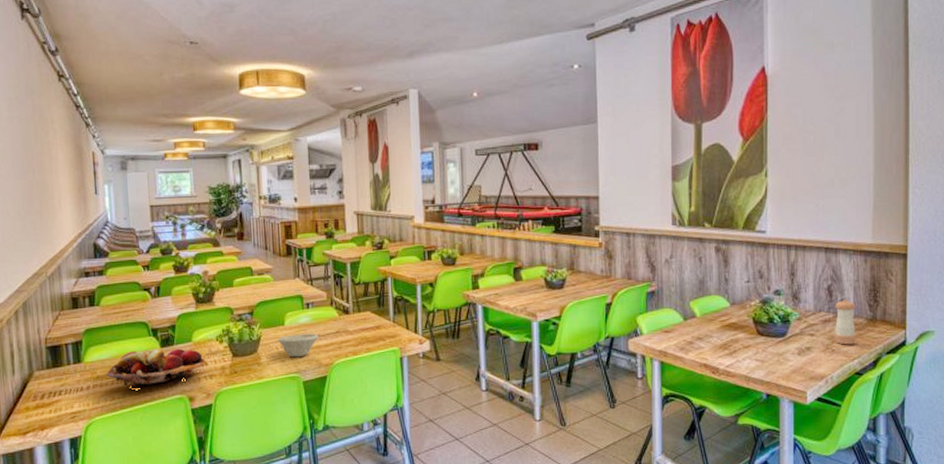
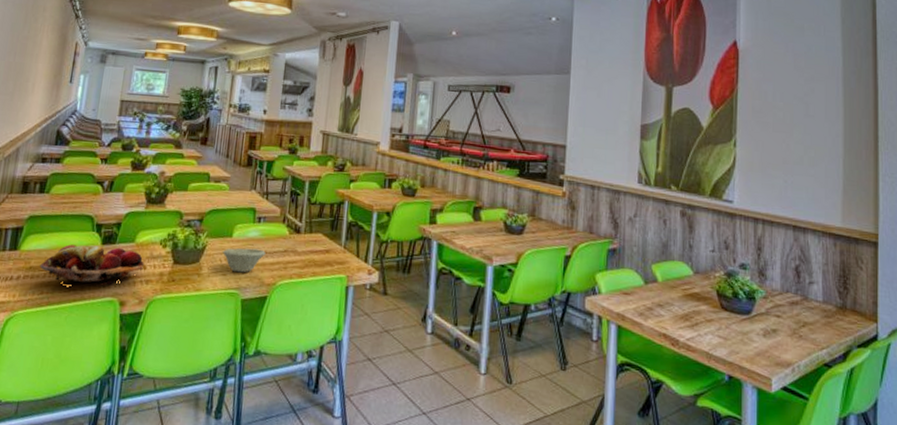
pepper shaker: present [834,299,856,345] -> none [801,282,825,333]

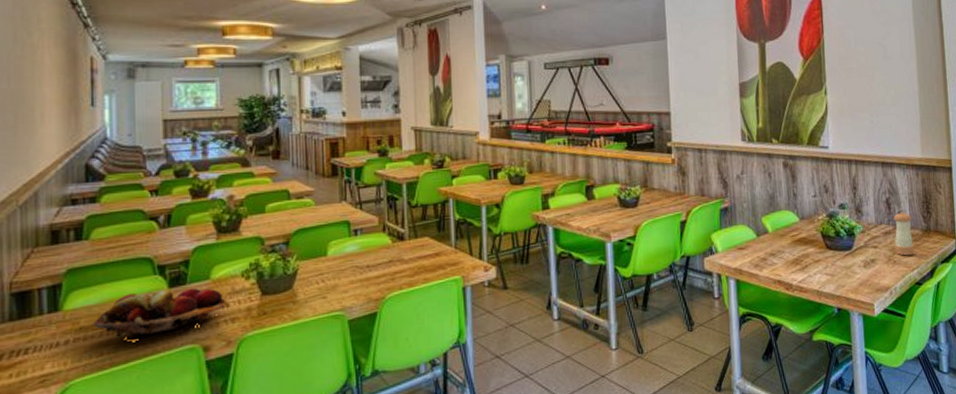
bowl: present [223,248,266,273] -> none [318,264,368,293]
pepper shaker: none [801,282,825,333] -> present [894,211,914,256]

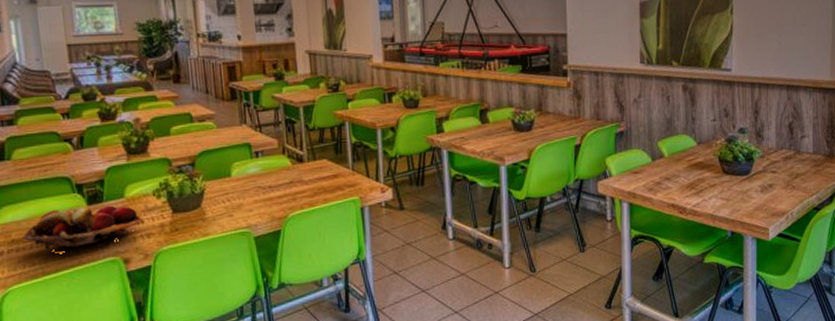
pepper shaker: present [894,211,914,256] -> none [794,136,815,181]

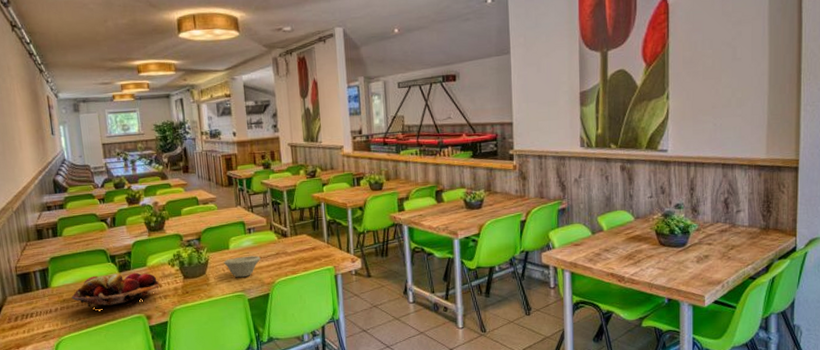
bowl: none [224,184,271,212] -> present [224,255,261,278]

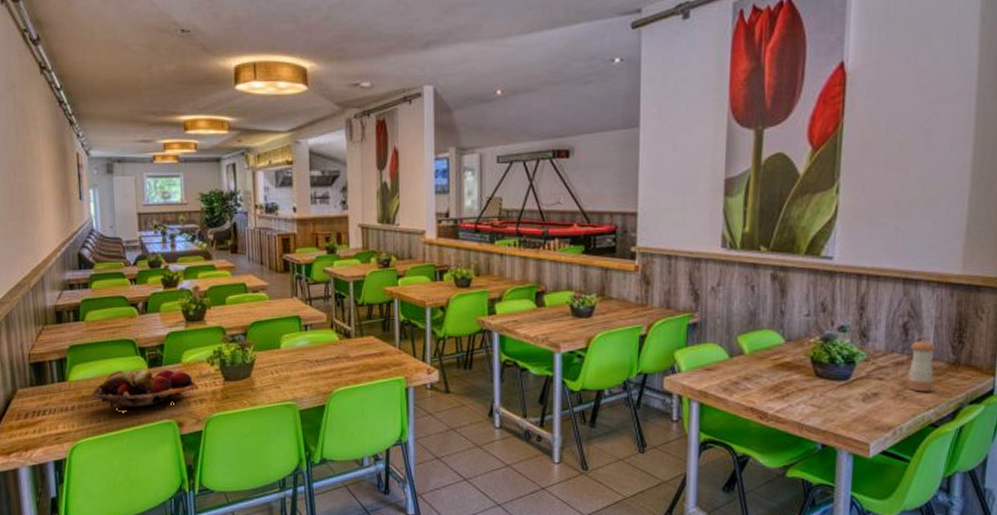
bowl: present [224,255,261,278] -> none [273,358,317,384]
pepper shaker: none [730,211,750,252] -> present [906,339,936,392]

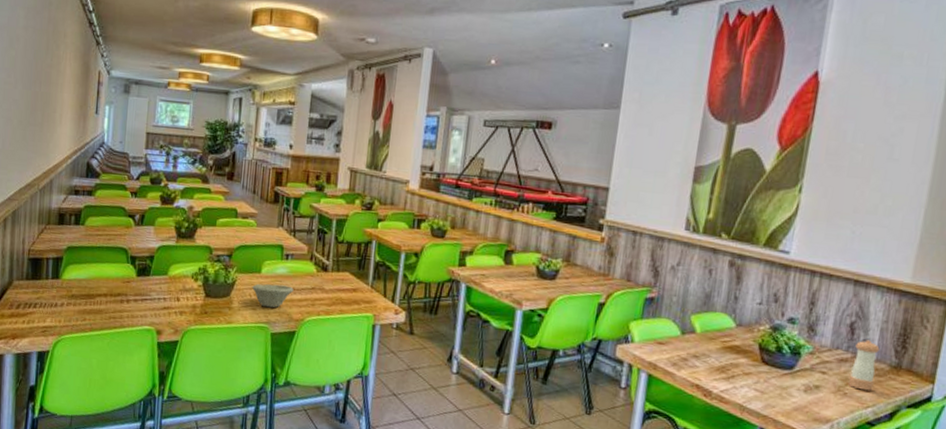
fruit basket: present [91,369,196,409] -> none [81,275,178,315]
bowl: none [273,358,317,384] -> present [252,283,294,308]

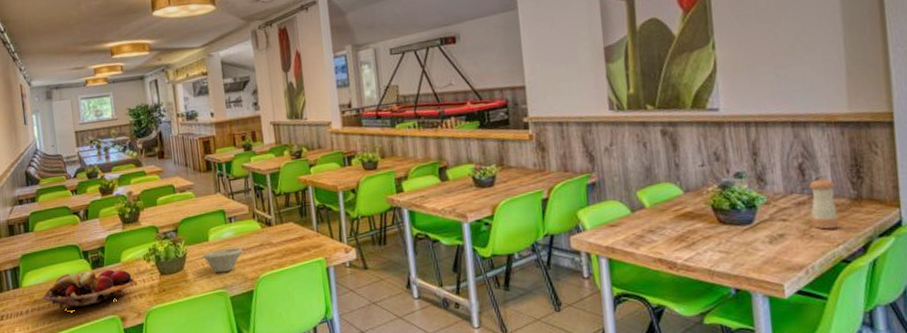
fruit basket: none [81,275,178,315] -> present [42,269,135,309]

